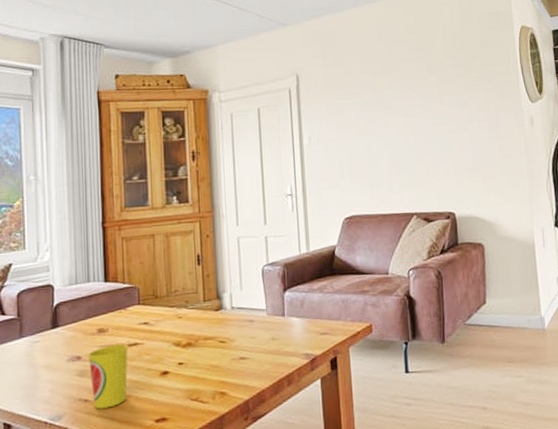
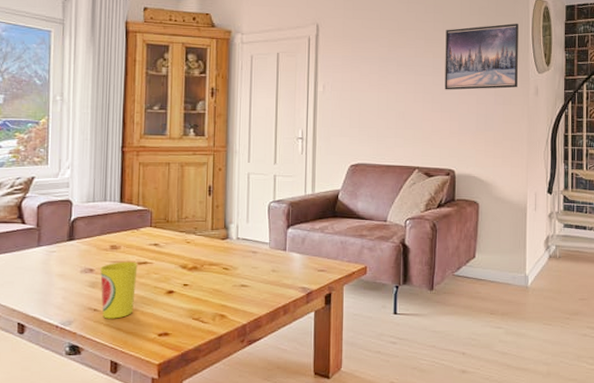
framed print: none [431,53,511,130] -> present [444,23,519,90]

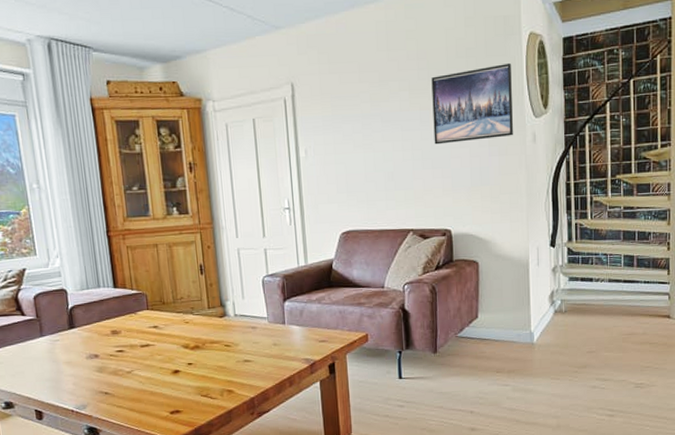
cup: present [100,261,138,319] -> none [105,345,143,401]

